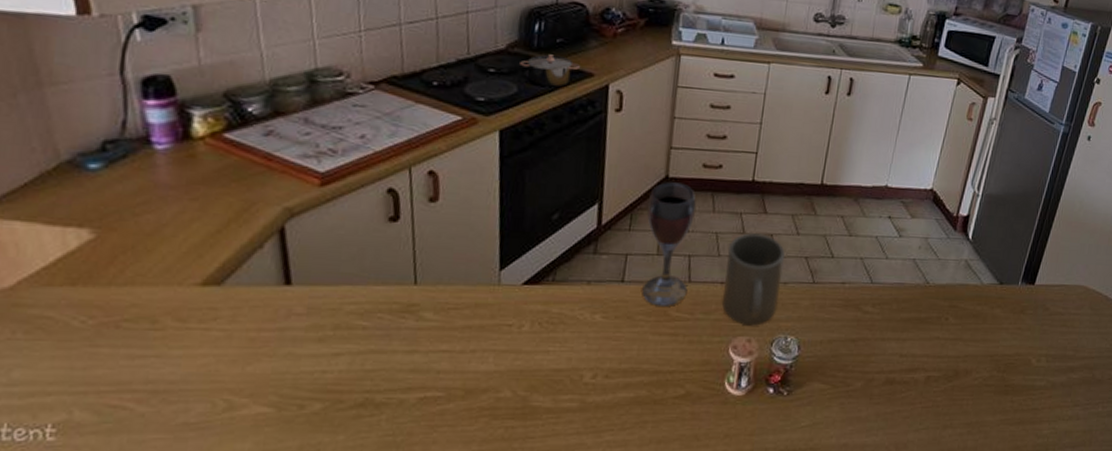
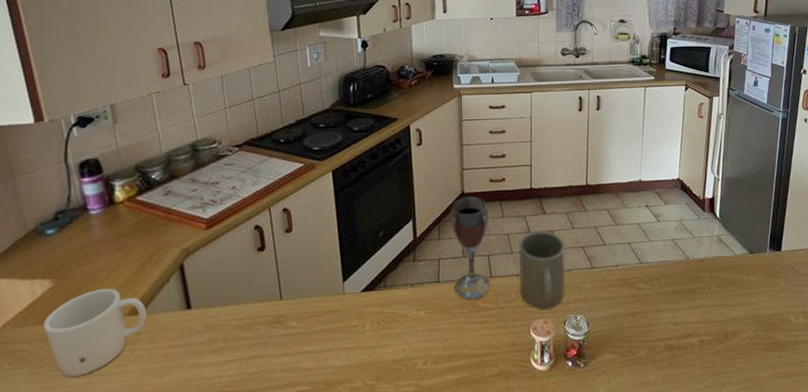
mug: none [77,247,229,357] -> present [43,288,147,377]
cooking pot: present [519,54,580,89] -> none [342,107,386,134]

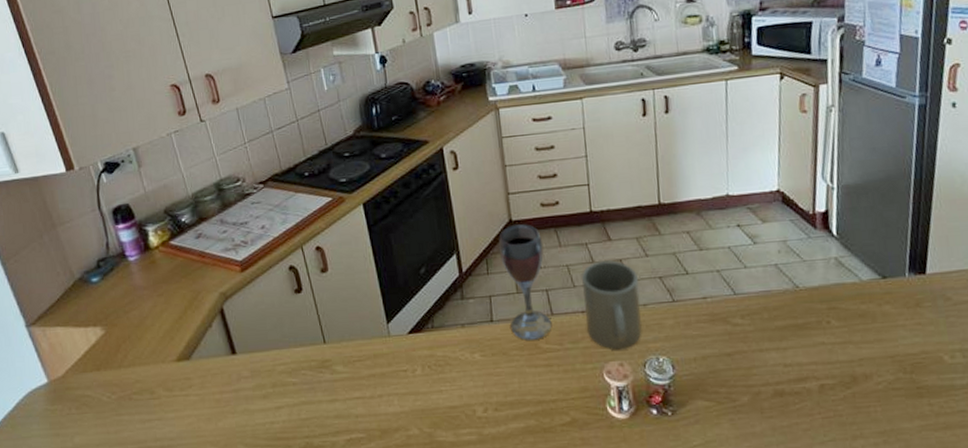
mug: present [43,288,147,377] -> none [101,334,195,422]

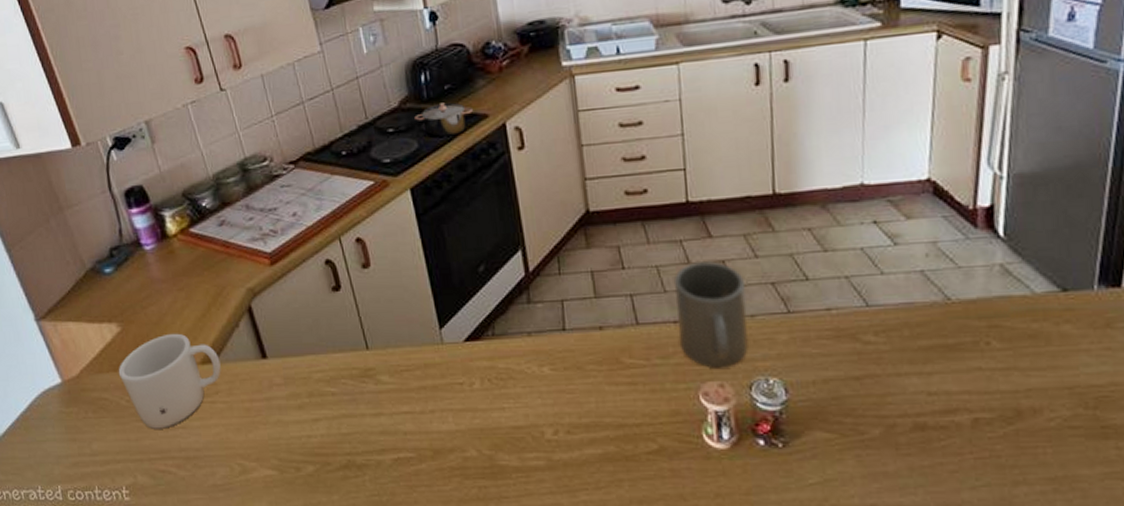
mug: none [101,334,195,422] -> present [118,333,221,429]
cooking pot: none [367,131,416,162] -> present [414,102,473,139]
cup: present [498,224,552,340] -> none [572,216,637,353]

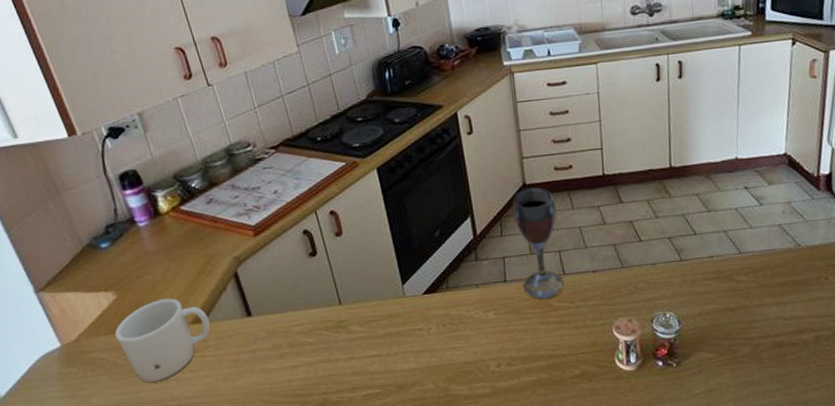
cooking pot: present [414,102,473,139] -> none [380,95,430,126]
cup: none [572,216,637,353] -> present [512,187,564,299]
cup: present [673,261,749,368] -> none [593,222,651,307]

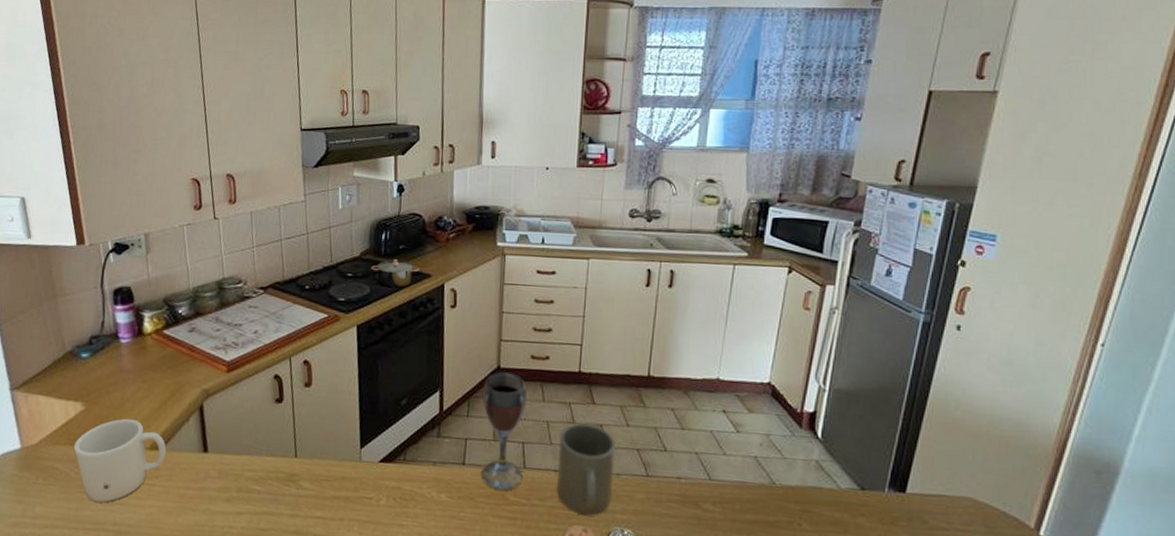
cooking pot: none [380,95,430,126] -> present [371,259,419,289]
cup: none [593,222,651,307] -> present [556,423,616,516]

